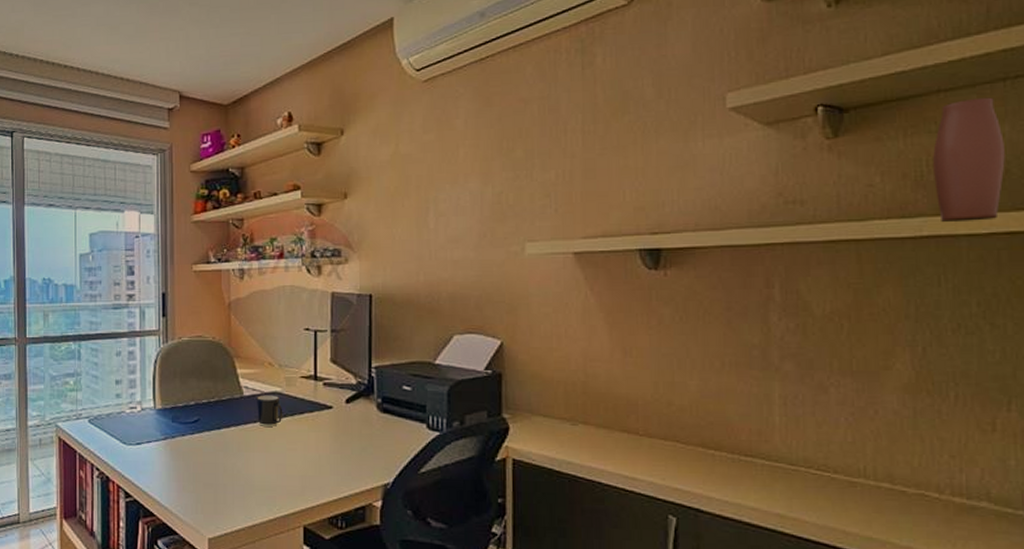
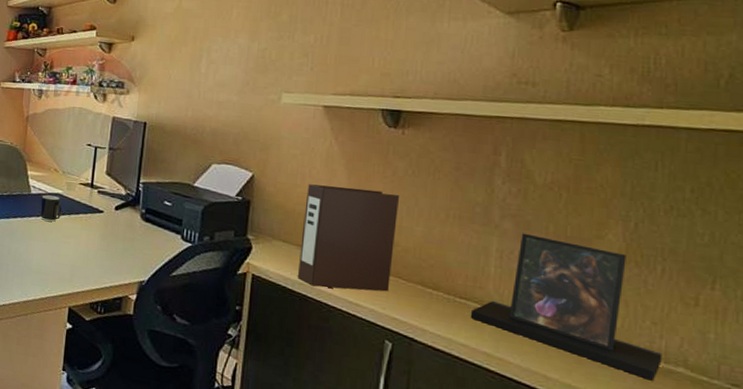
binder: none [563,344,669,465] -> present [297,184,399,292]
photo frame: none [758,373,964,521] -> present [470,233,663,381]
vase: present [933,97,1005,222] -> none [660,8,731,117]

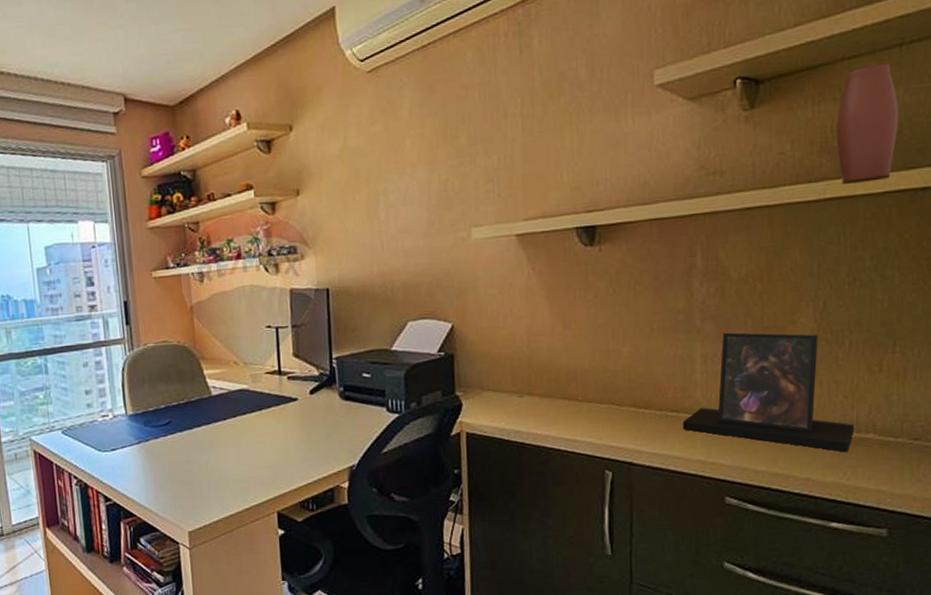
mug: present [40,194,62,222] -> none [225,392,251,424]
binder: present [297,184,399,292] -> none [511,317,604,433]
vase: none [660,8,731,117] -> present [837,62,898,184]

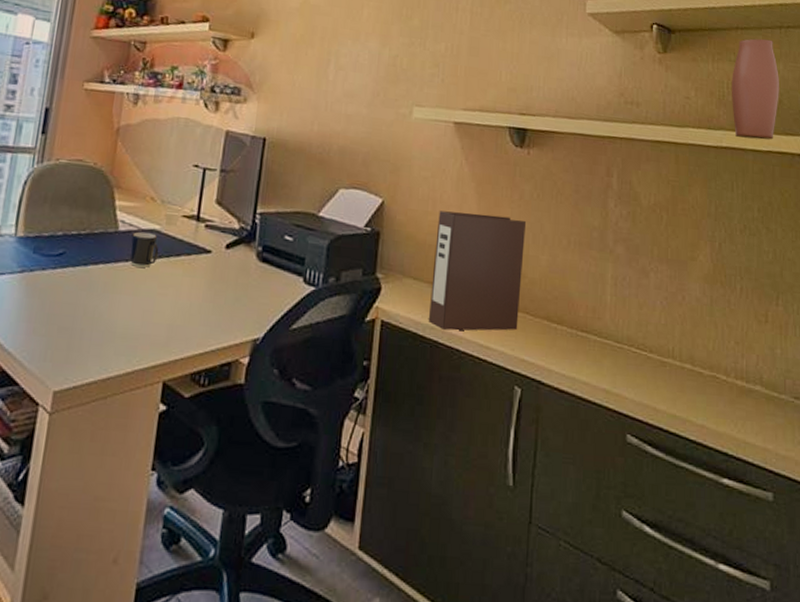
mug: none [225,392,251,424] -> present [130,231,159,268]
binder: none [511,317,604,433] -> present [428,210,526,331]
photo frame: present [682,332,855,452] -> none [590,257,744,402]

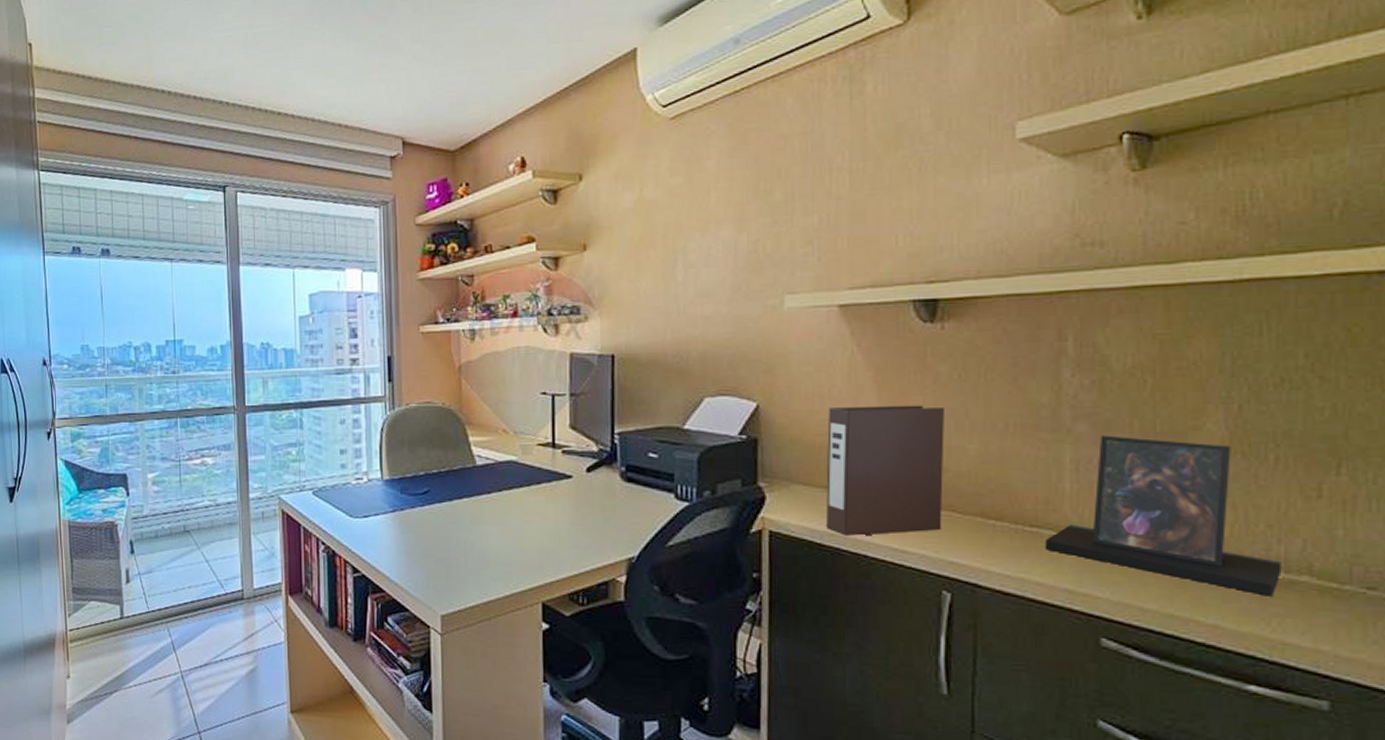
mug: present [130,231,159,268] -> none [490,464,519,499]
photo frame: none [590,257,744,402] -> present [1044,435,1282,596]
vase: present [732,38,779,140] -> none [1258,117,1344,263]

